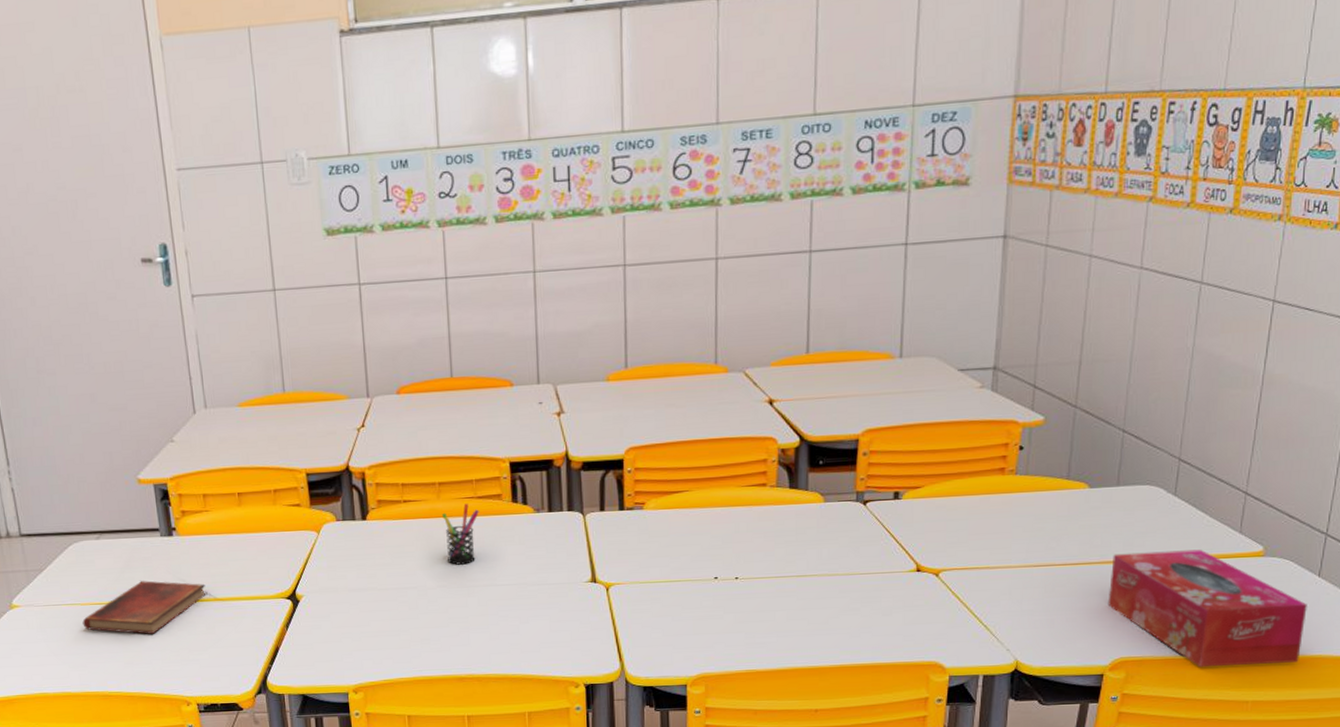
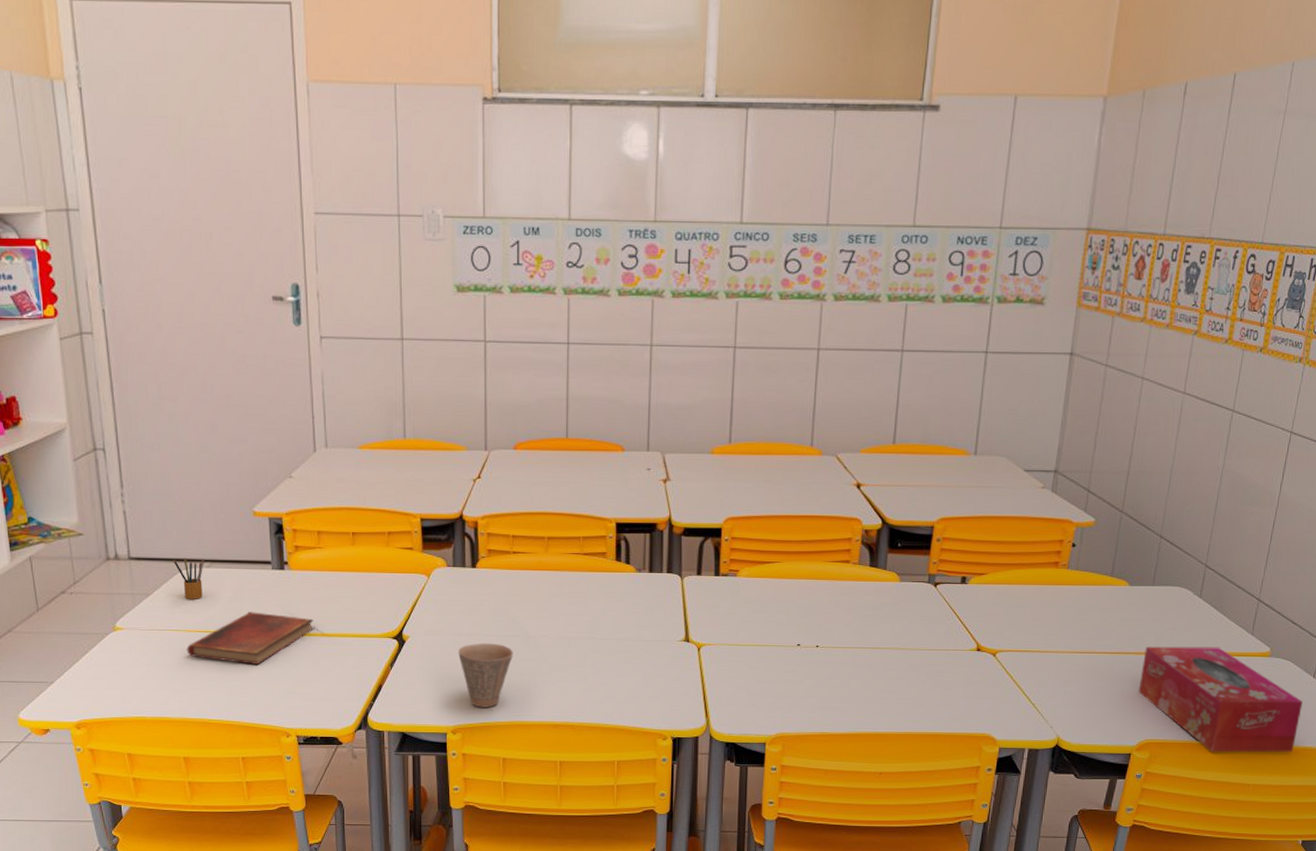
pencil box: none [62,531,94,572] -> present [173,558,204,599]
cup: none [354,597,411,665] -> present [458,643,513,708]
pen holder: present [441,503,479,565] -> none [548,559,584,617]

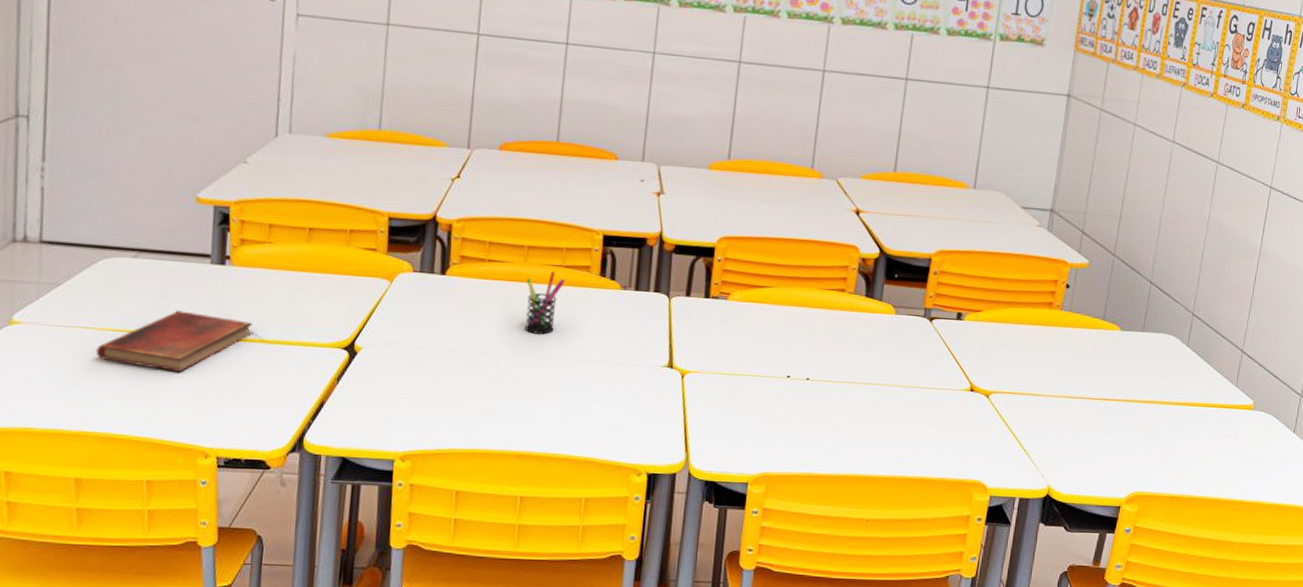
pencil box: present [173,558,204,599] -> none [93,245,131,293]
cup: present [458,643,513,708] -> none [416,358,479,433]
pen holder: none [548,559,584,617] -> present [525,271,565,335]
tissue box: present [1138,646,1303,752] -> none [1128,394,1284,509]

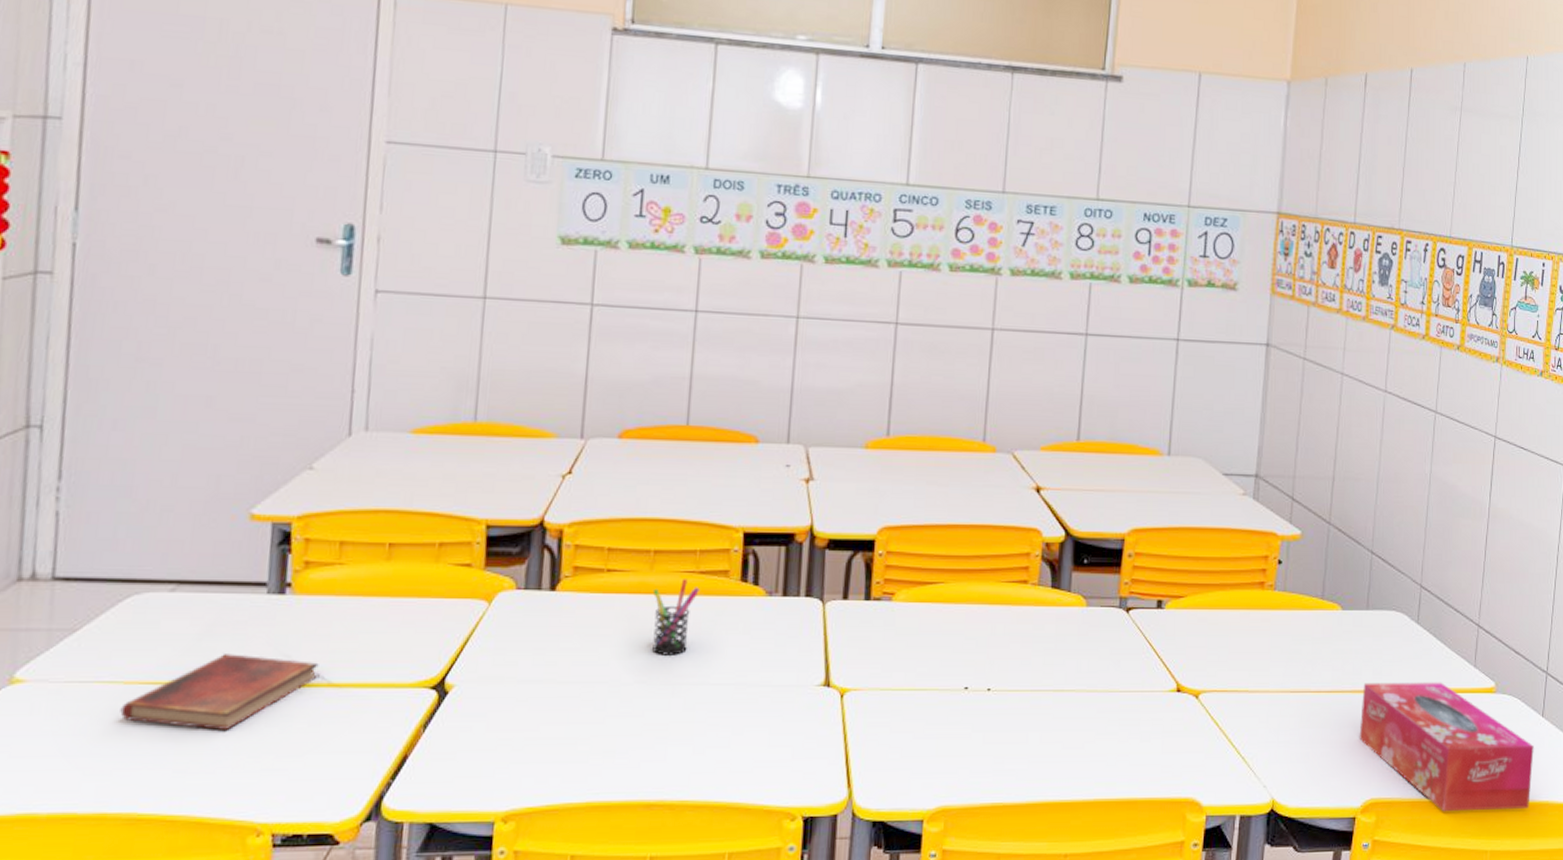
tissue box: none [1128,394,1284,509] -> present [1359,682,1534,812]

